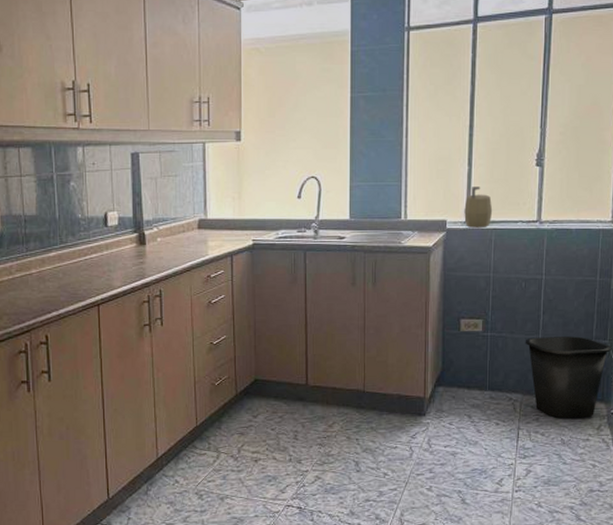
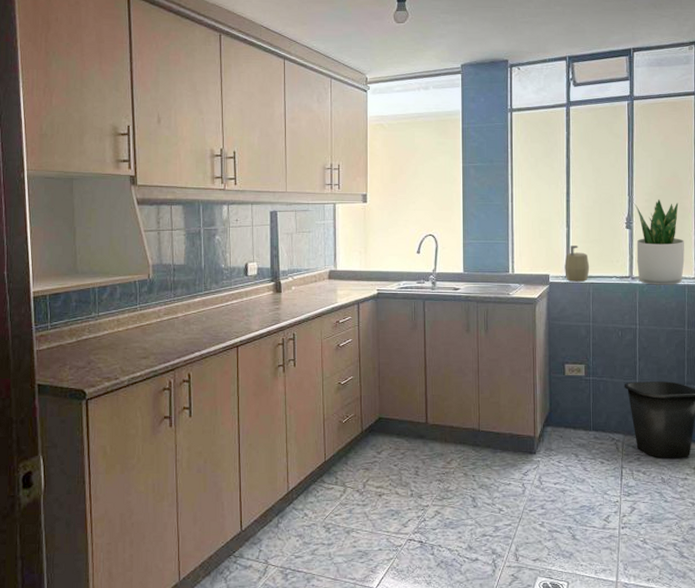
planter: none [546,131,602,230] -> present [634,199,685,285]

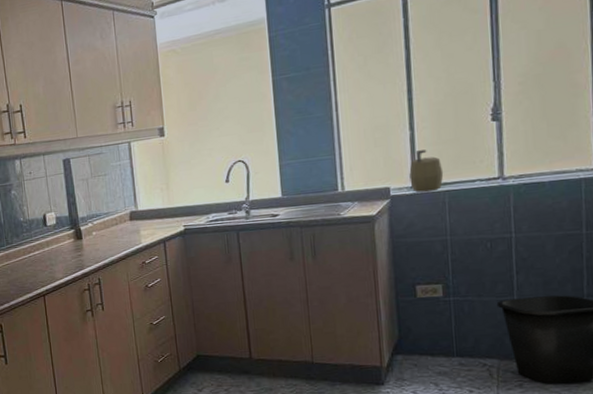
planter: present [634,199,685,285] -> none [502,79,579,185]

